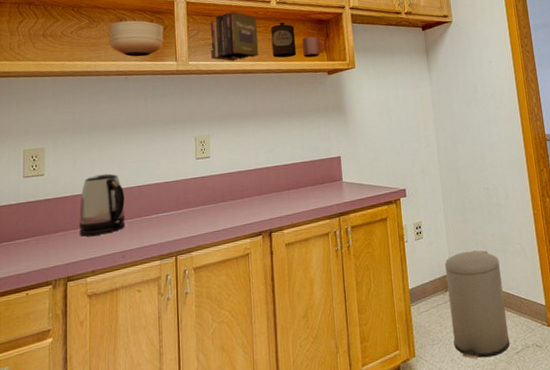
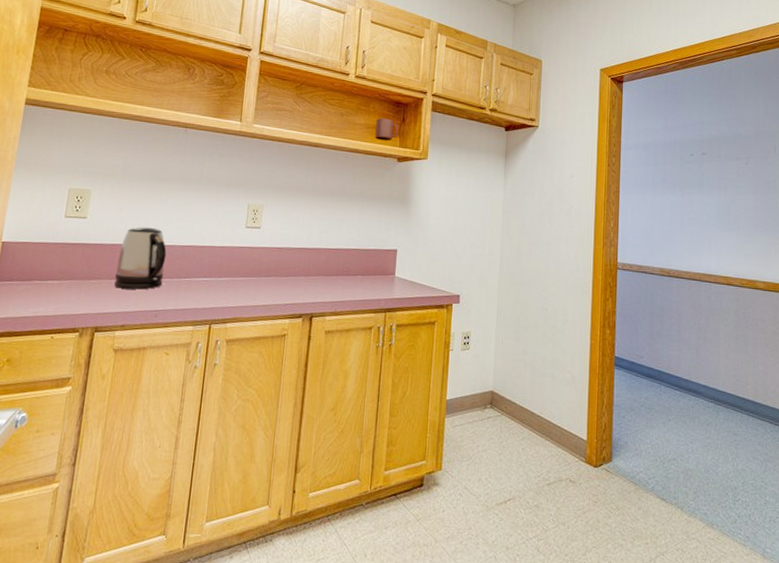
bowl: present [109,20,164,57] -> none [173,70,234,111]
books: present [209,11,259,61] -> none [277,78,332,132]
canister: present [270,22,297,58] -> none [342,98,370,136]
pedal bin: present [445,250,510,359] -> none [484,370,546,484]

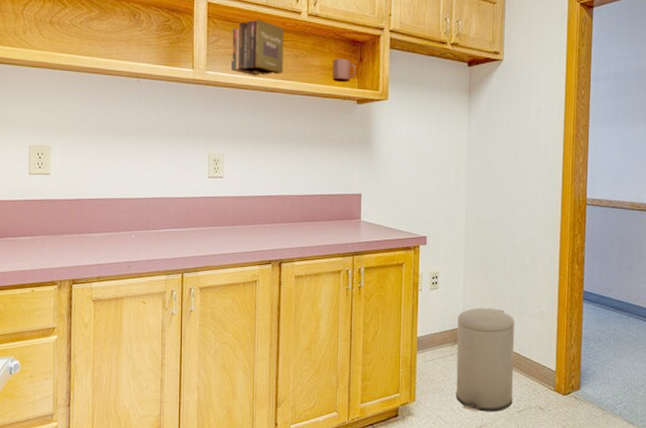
kettle: present [113,227,167,290] -> none [84,181,132,242]
books: none [277,78,332,132] -> present [230,19,284,76]
pedal bin: none [484,370,546,484] -> present [456,308,514,412]

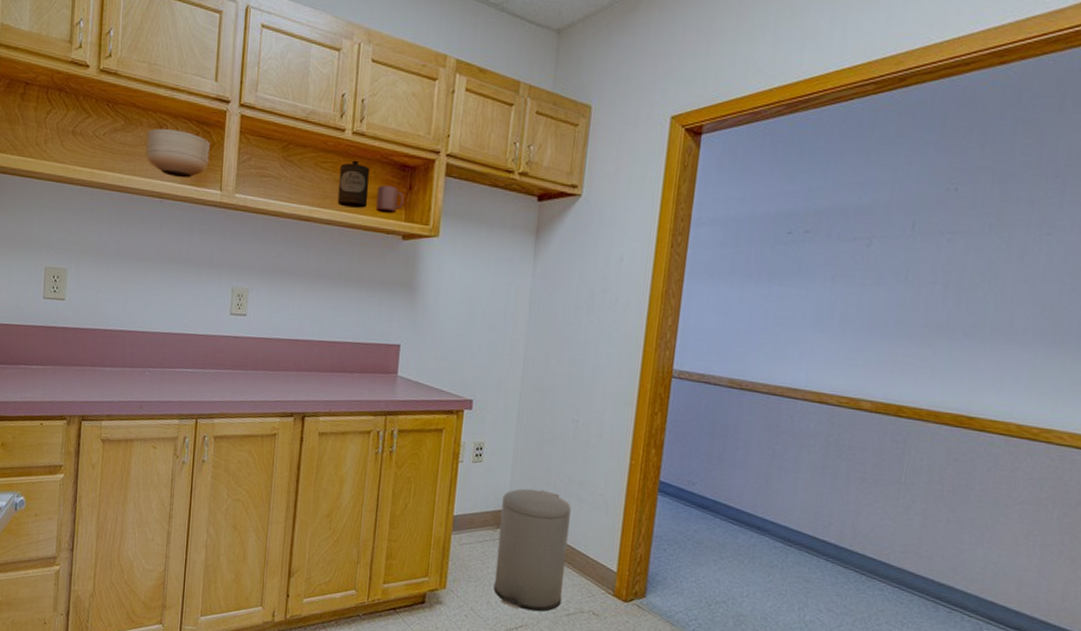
bowl: none [121,17,182,59] -> present [145,129,211,178]
books: present [230,19,284,76] -> none [261,136,325,202]
canister: none [298,38,325,79] -> present [337,160,369,208]

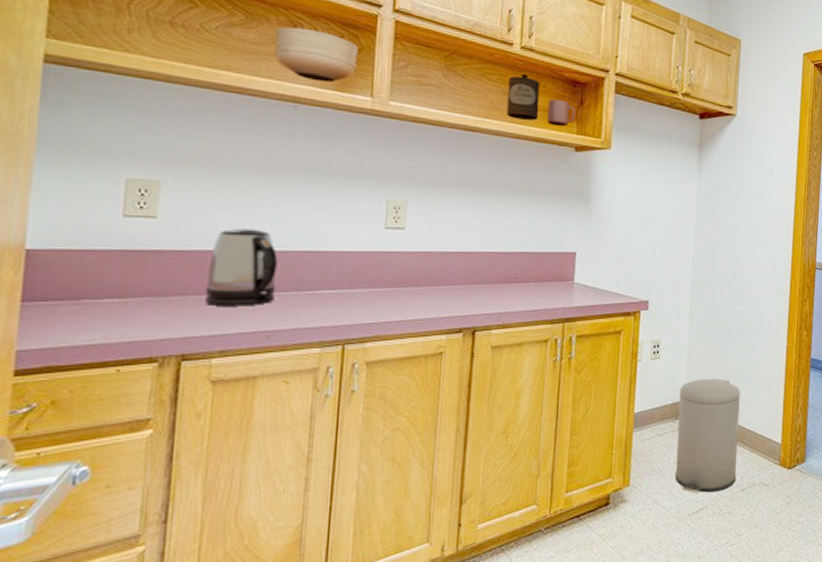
kettle: none [96,310,148,379] -> present [204,228,278,306]

